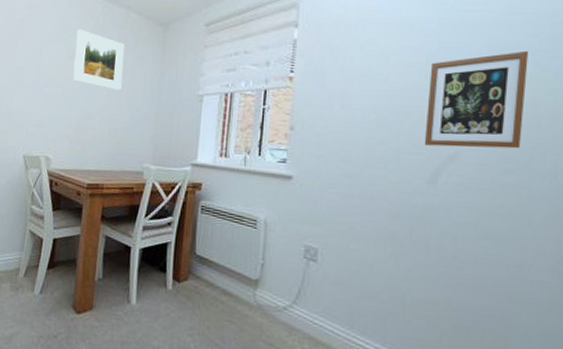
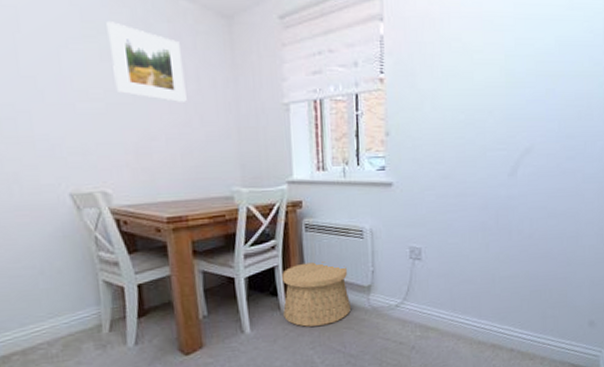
basket: none [168,244,236,313] -> present [282,261,351,327]
picture frame: present [424,50,529,149] -> none [505,46,586,141]

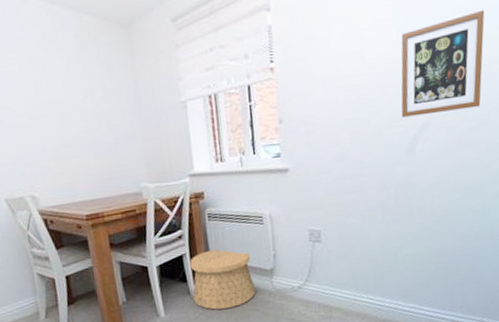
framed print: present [106,21,187,102] -> none [23,43,96,110]
picture frame: none [505,46,586,141] -> present [401,9,485,118]

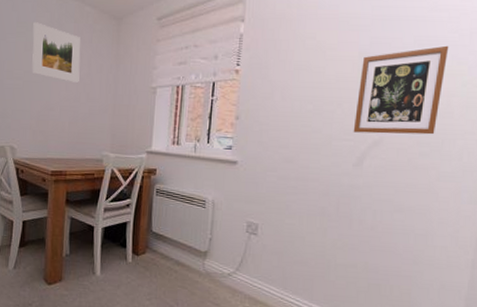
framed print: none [23,43,96,110] -> present [32,22,81,83]
basket: present [190,248,255,310] -> none [129,222,187,281]

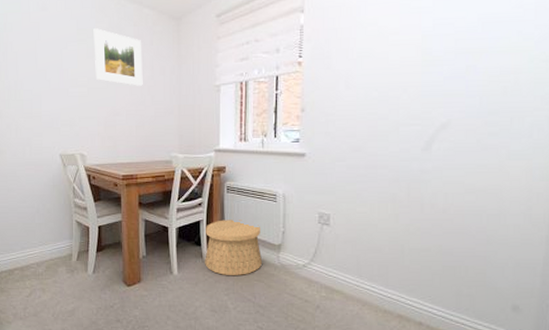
basket: none [129,222,187,281] -> present [205,220,262,275]
picture frame: present [353,45,449,135] -> none [420,21,514,117]

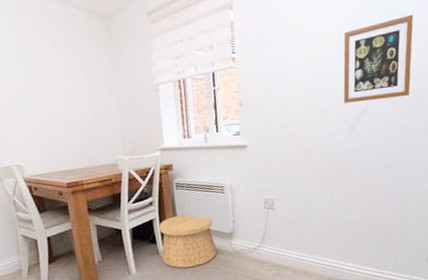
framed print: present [93,28,143,86] -> none [14,30,78,90]
picture frame: none [420,21,514,117] -> present [343,14,414,103]

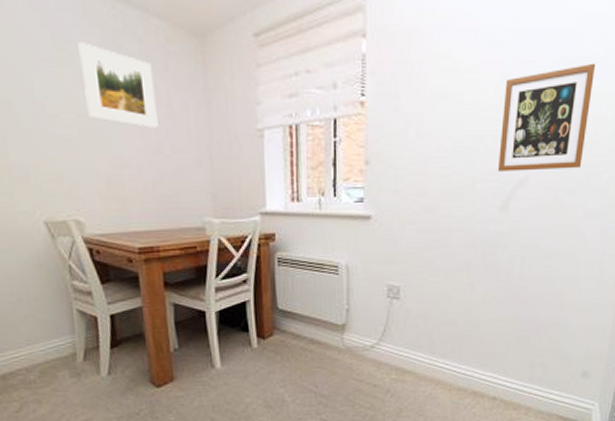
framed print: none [14,30,78,90] -> present [78,42,158,128]
basket: present [159,213,217,268] -> none [253,298,323,364]

